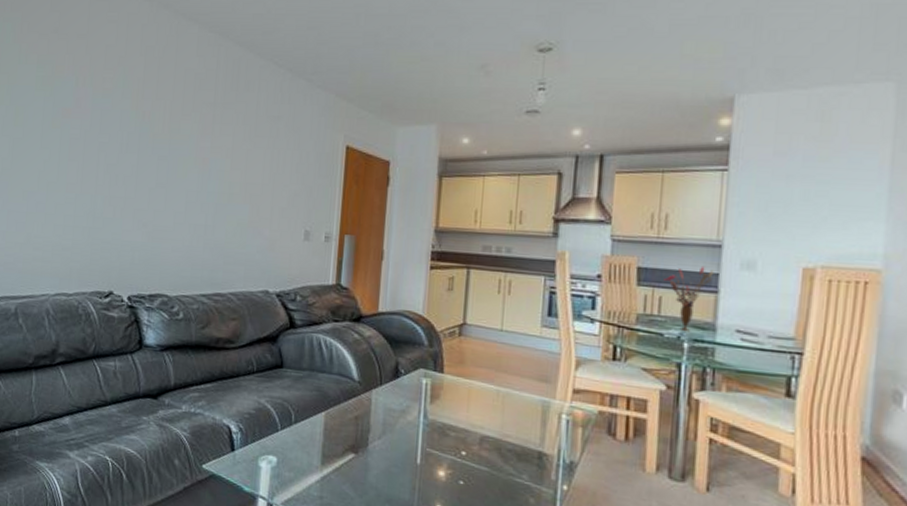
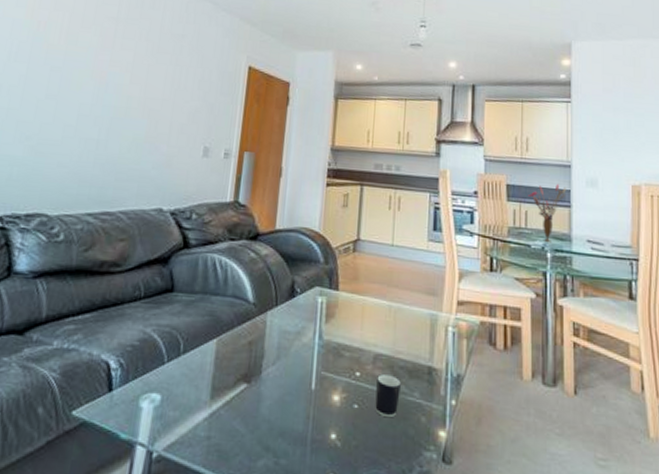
mug: none [481,455,510,496] -> present [375,374,402,418]

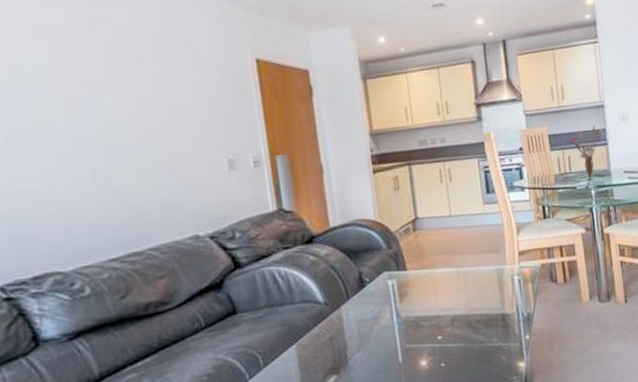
mug: present [375,374,402,418] -> none [457,330,481,366]

